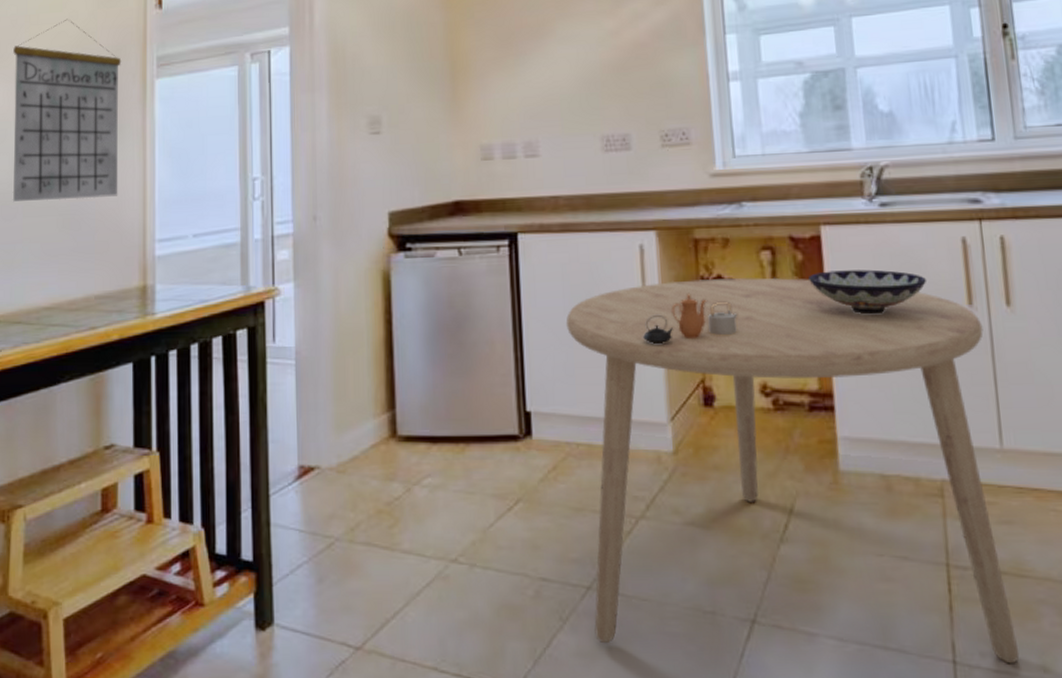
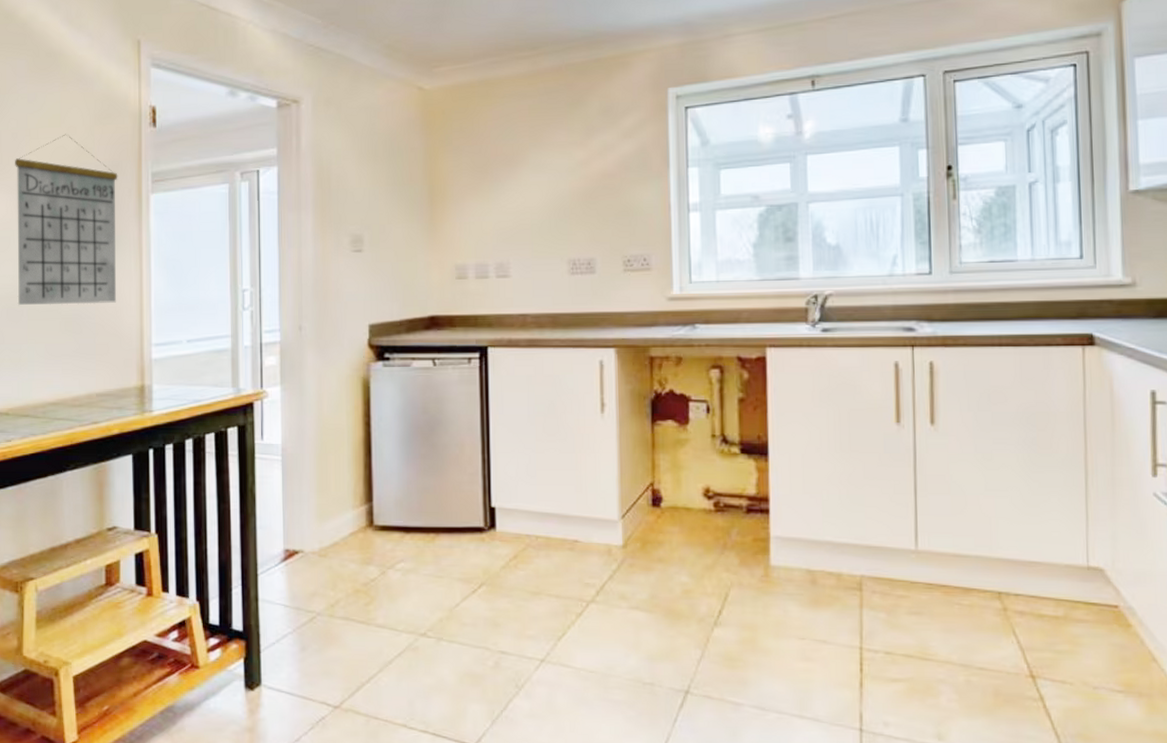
dining table: present [565,277,1020,664] -> none [529,393,918,733]
teapot: present [642,294,739,344] -> none [598,406,687,450]
bowl: present [808,269,927,315] -> none [753,389,861,429]

